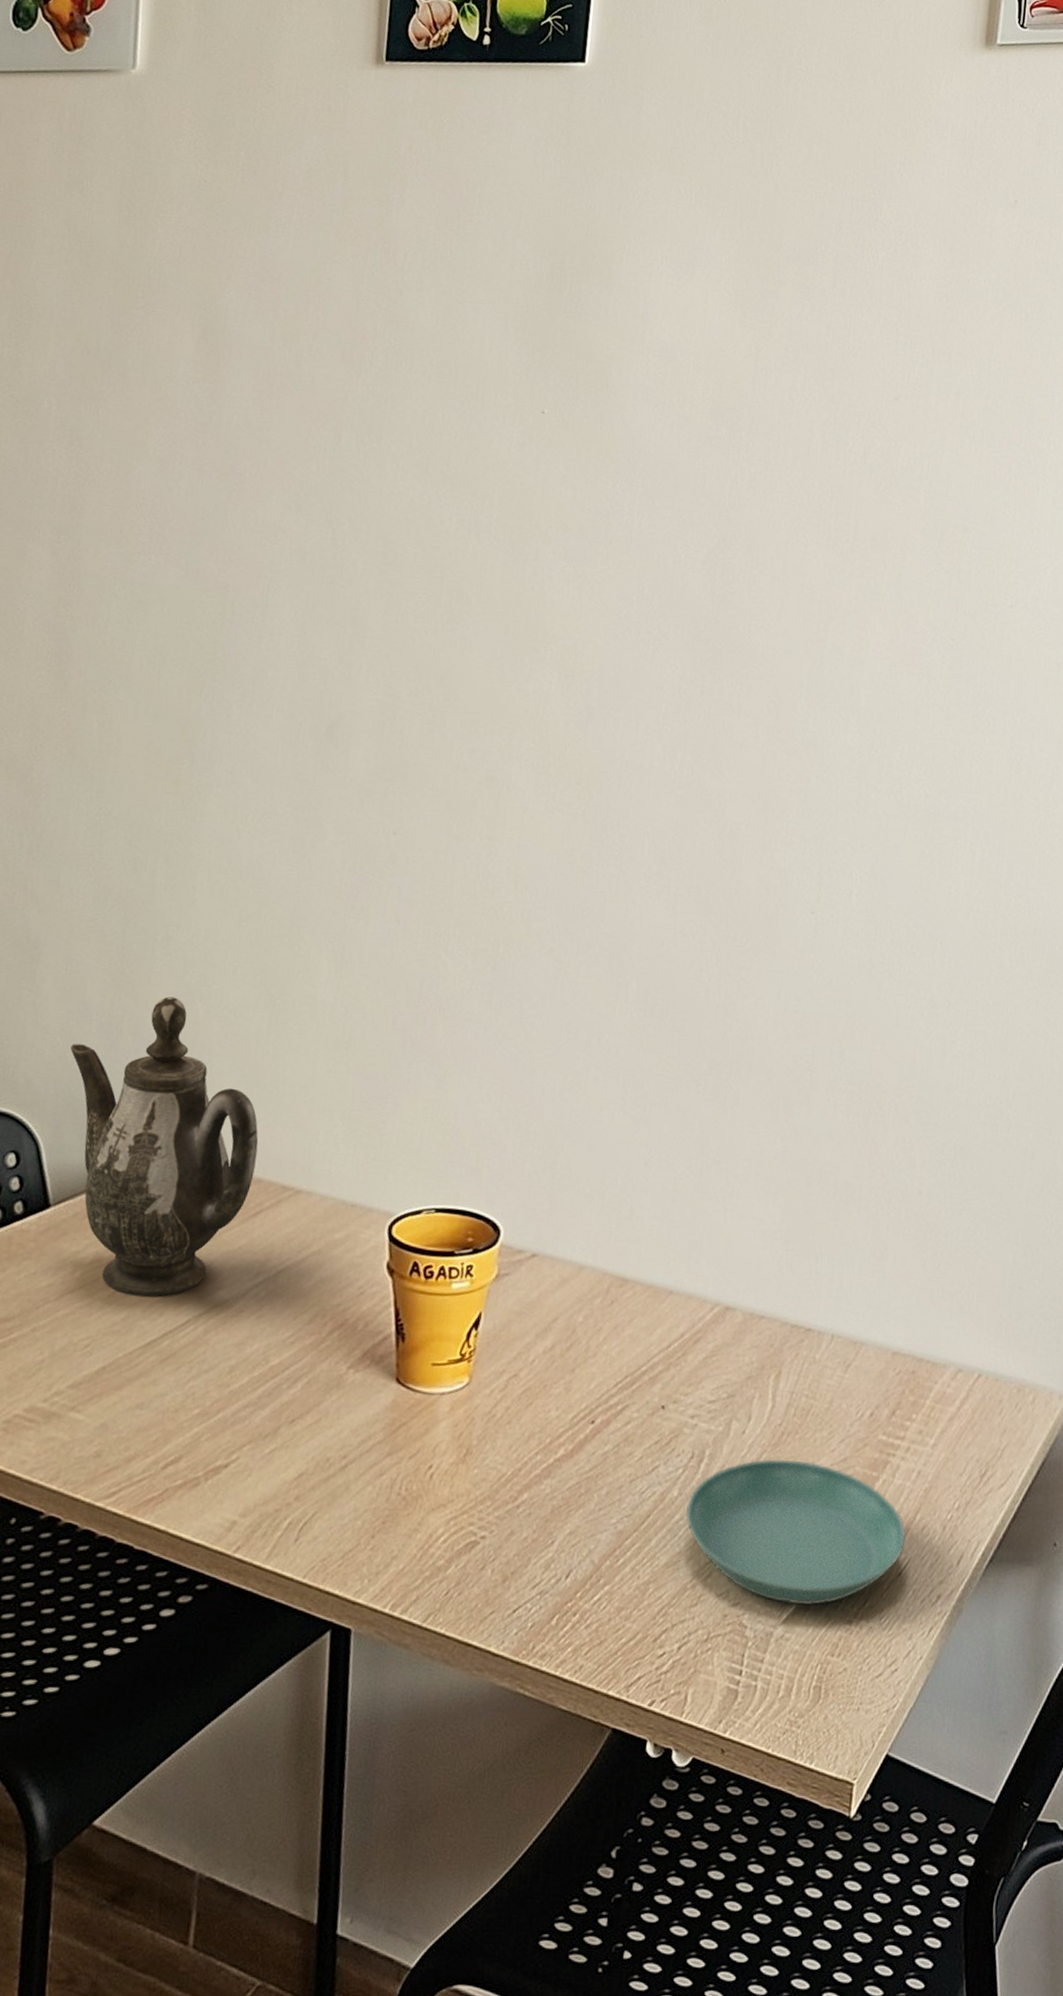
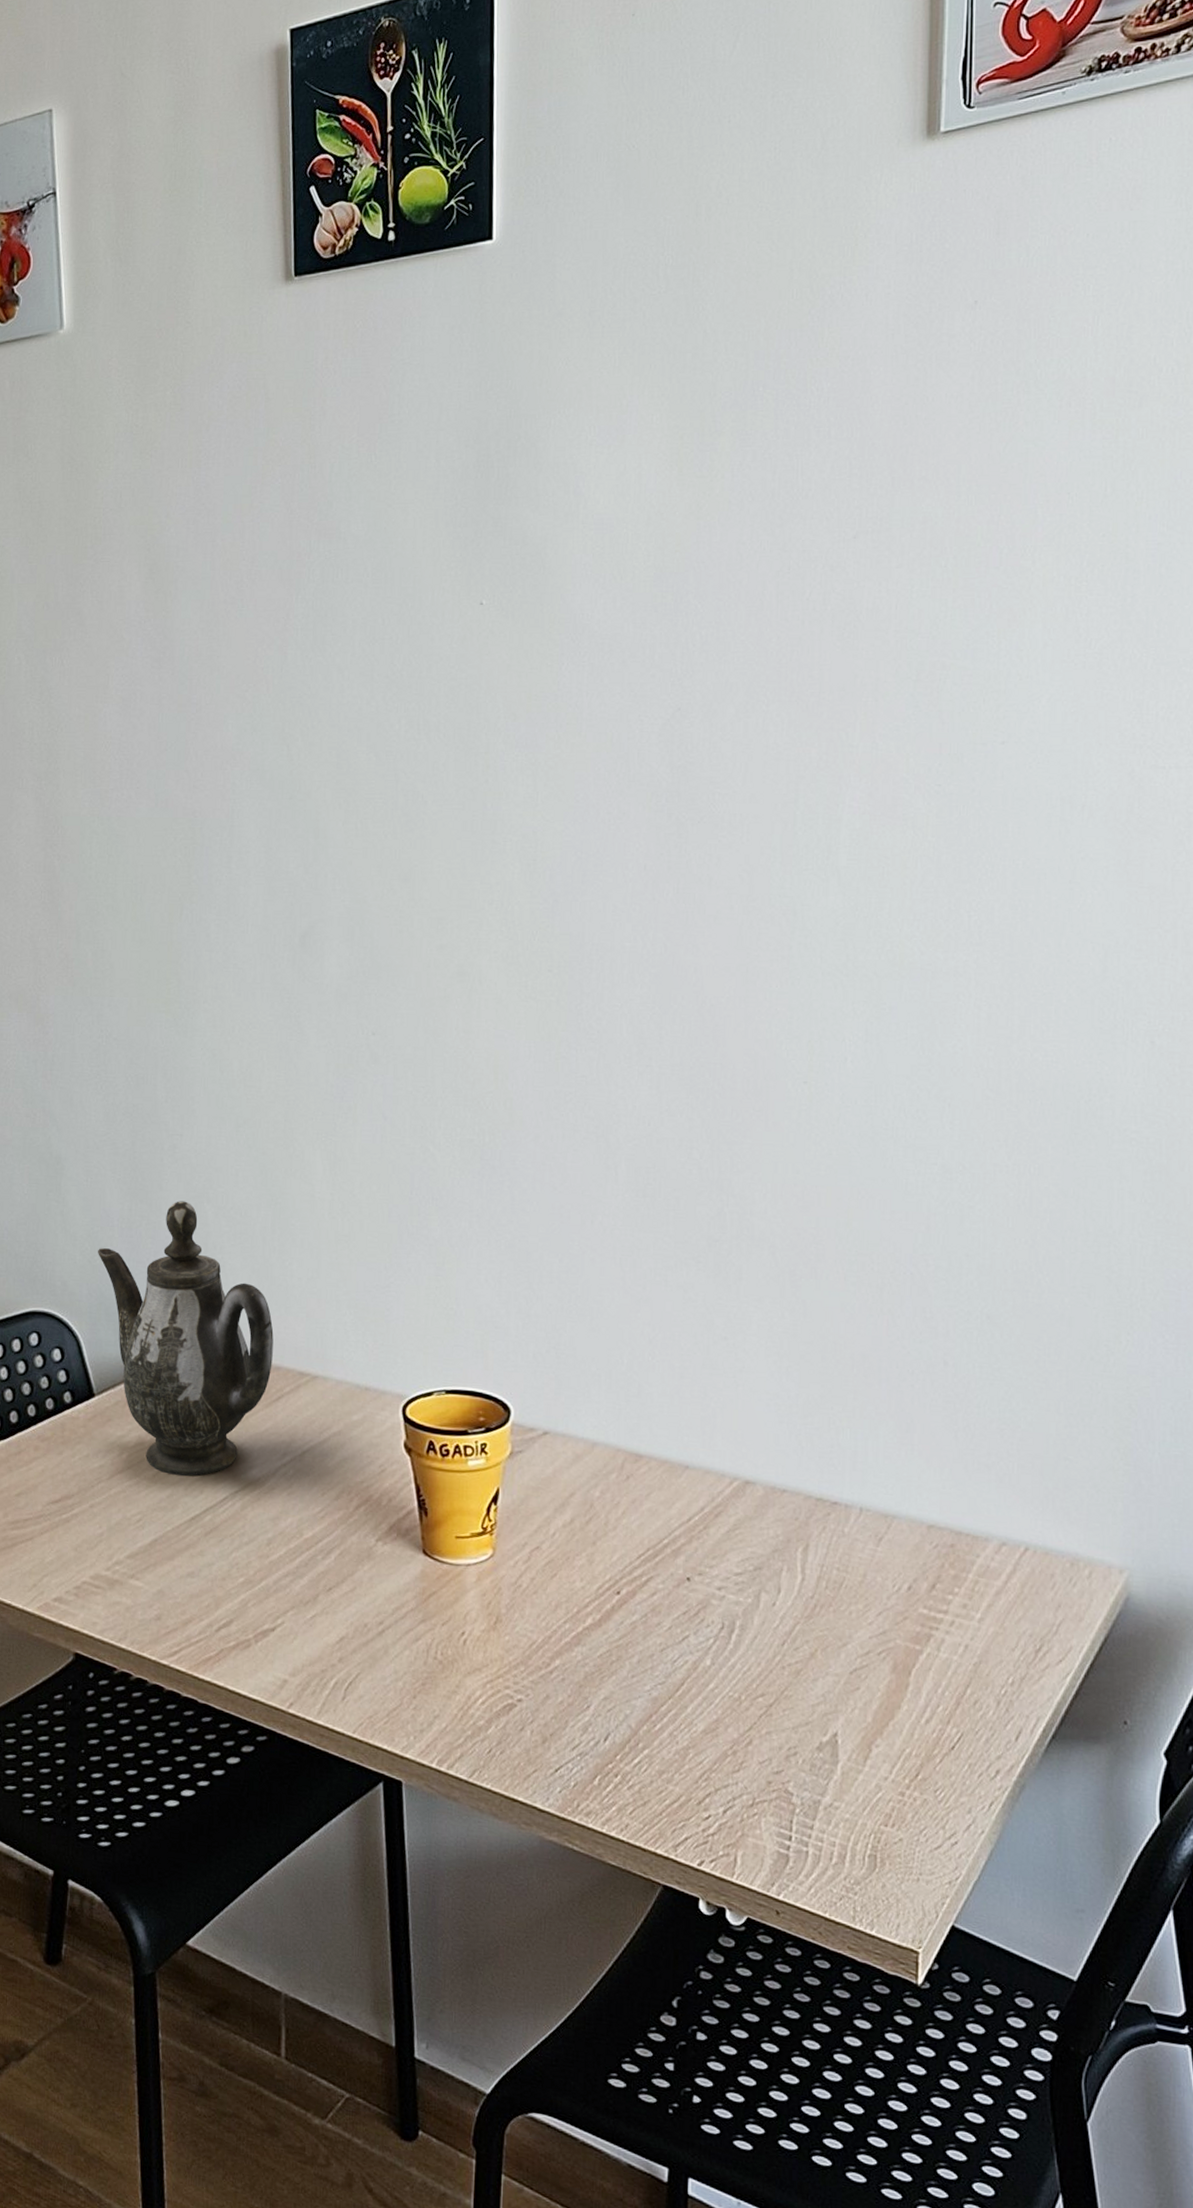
saucer: present [685,1459,906,1606] -> none [720,1631,957,1776]

